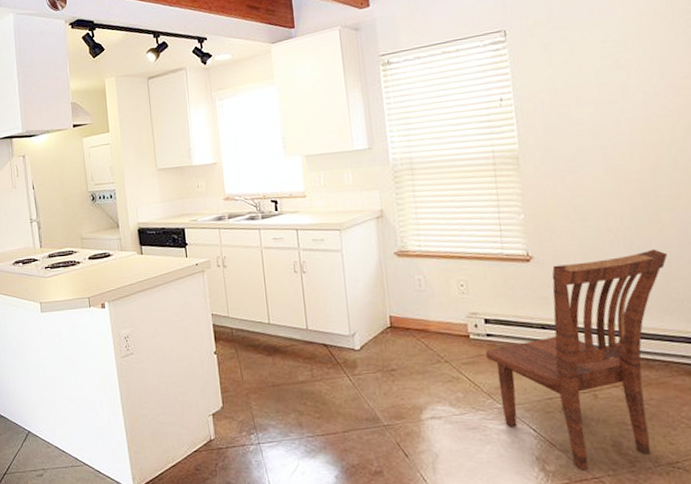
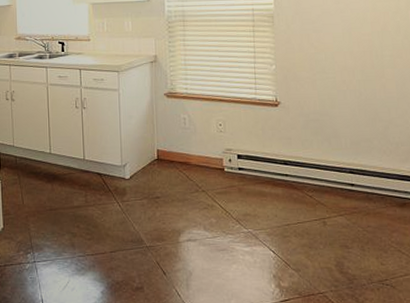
dining chair: present [485,249,668,470] -> none [236,99,389,287]

